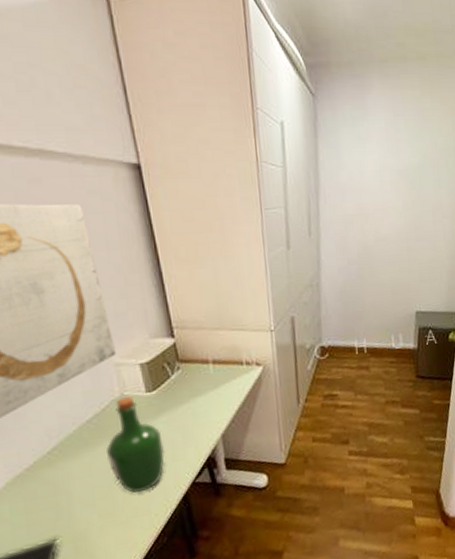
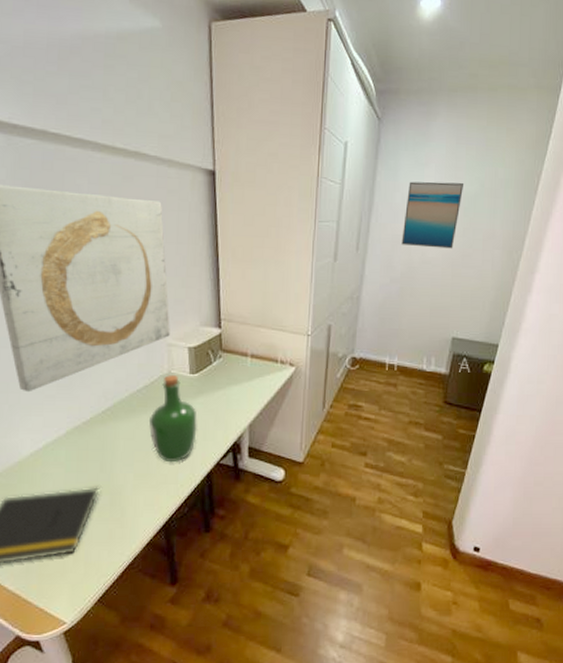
wall art: none [352,155,407,225] -> present [401,181,464,249]

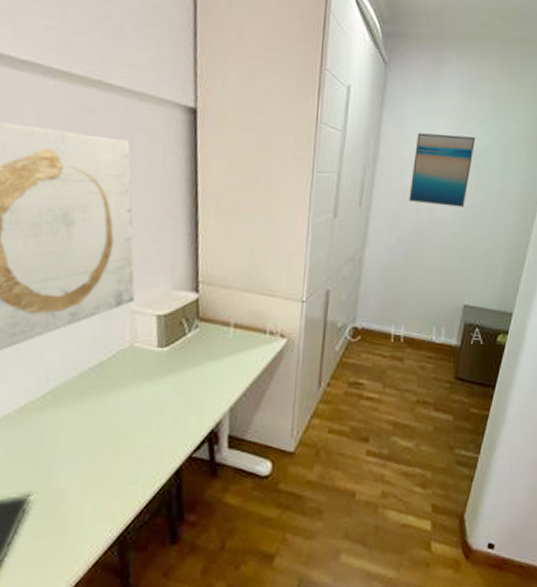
wine bottle: present [149,375,198,463] -> none [103,349,166,458]

